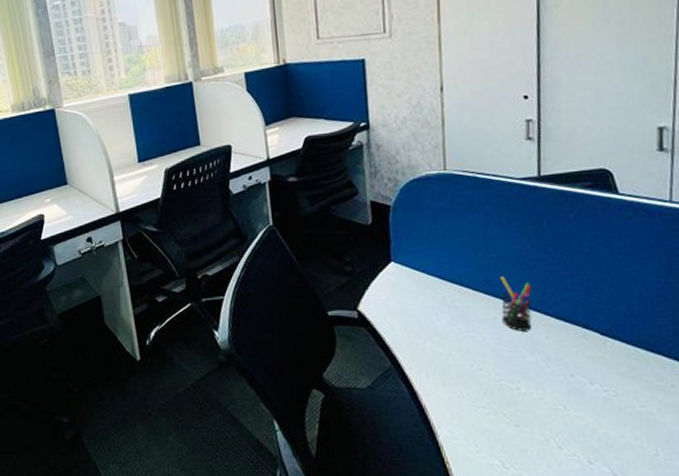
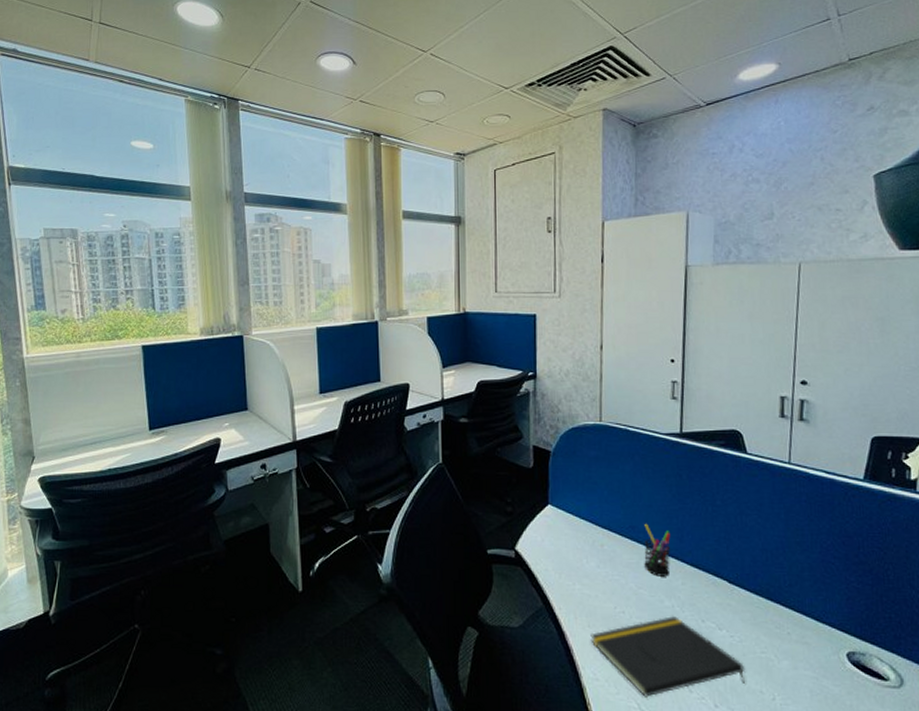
notepad: none [445,370,623,455] -> present [590,615,745,697]

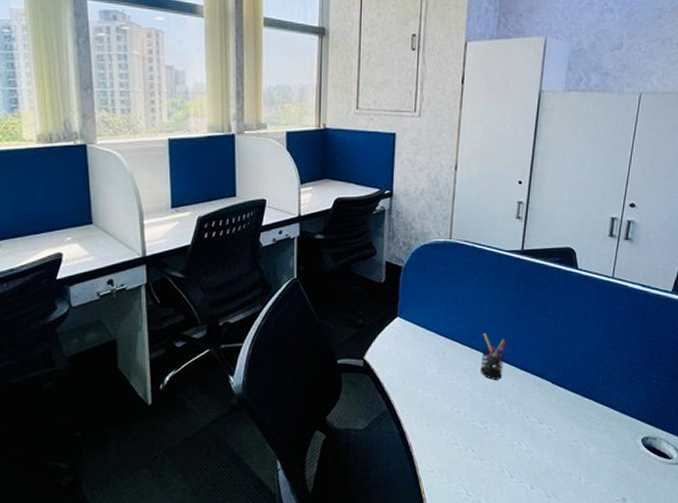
notepad: present [590,615,745,697] -> none [428,413,559,484]

